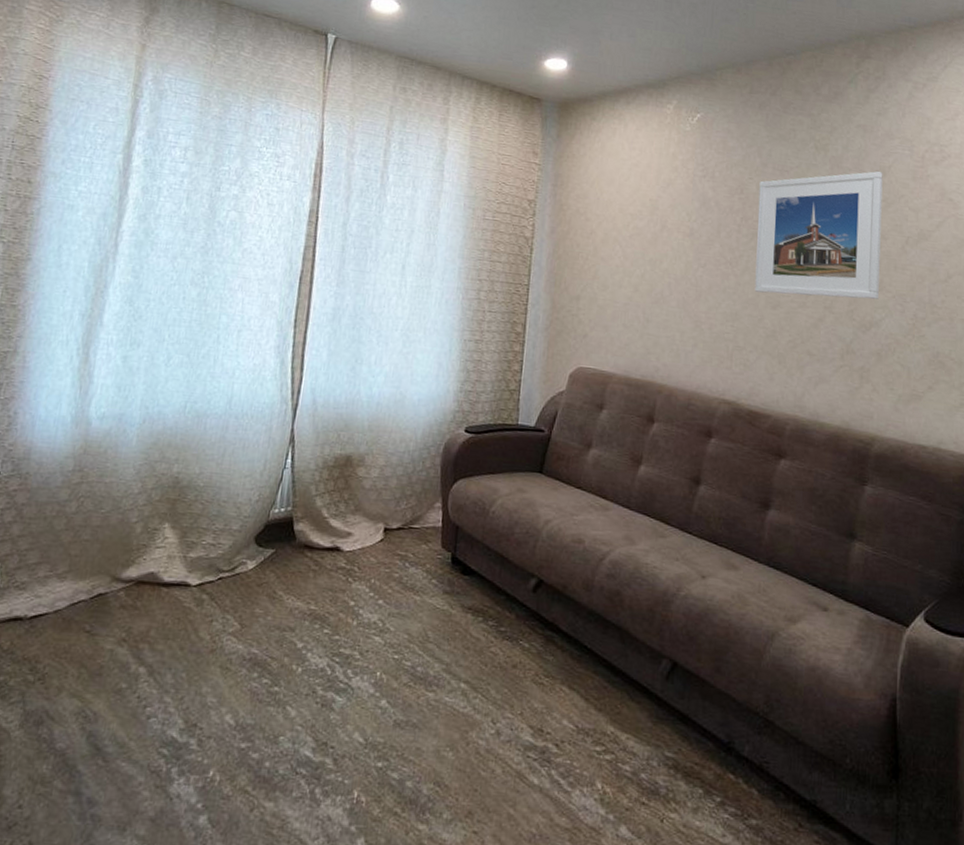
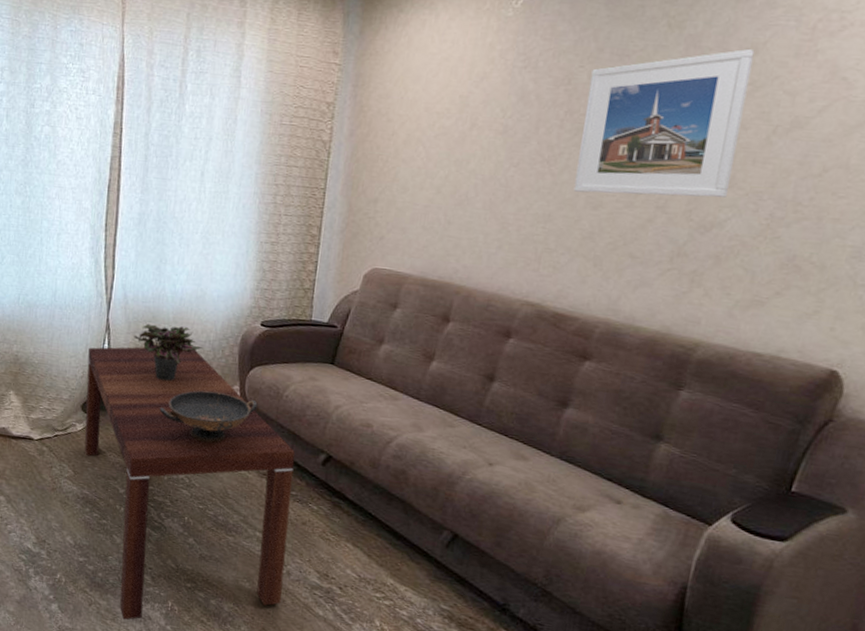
coffee table: none [255,461,503,826] -> present [84,347,295,620]
potted plant: none [322,433,402,502] -> present [134,324,204,382]
decorative bowl: none [349,510,462,575] -> present [159,390,258,443]

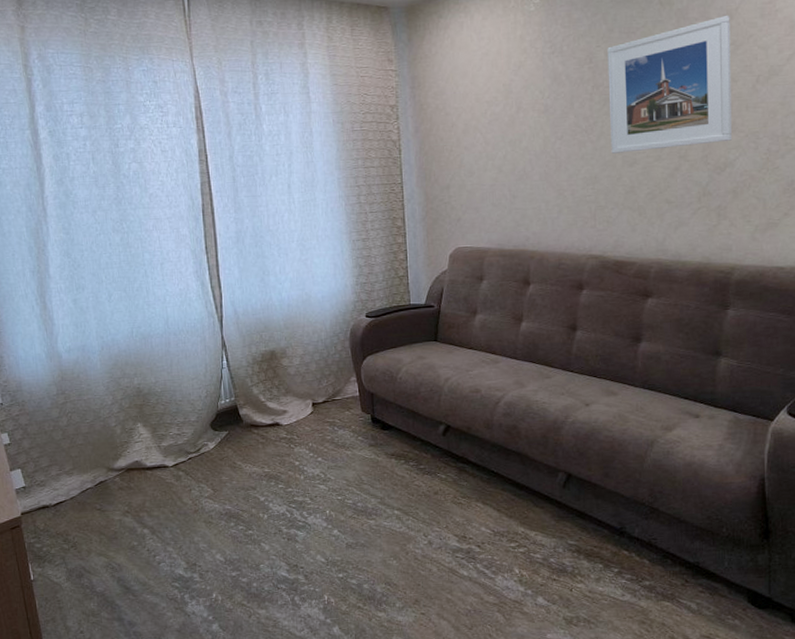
coffee table: present [84,347,295,620] -> none [208,350,428,624]
potted plant: present [134,324,204,382] -> none [250,331,317,386]
decorative bowl: present [159,390,258,443] -> none [285,386,376,437]

